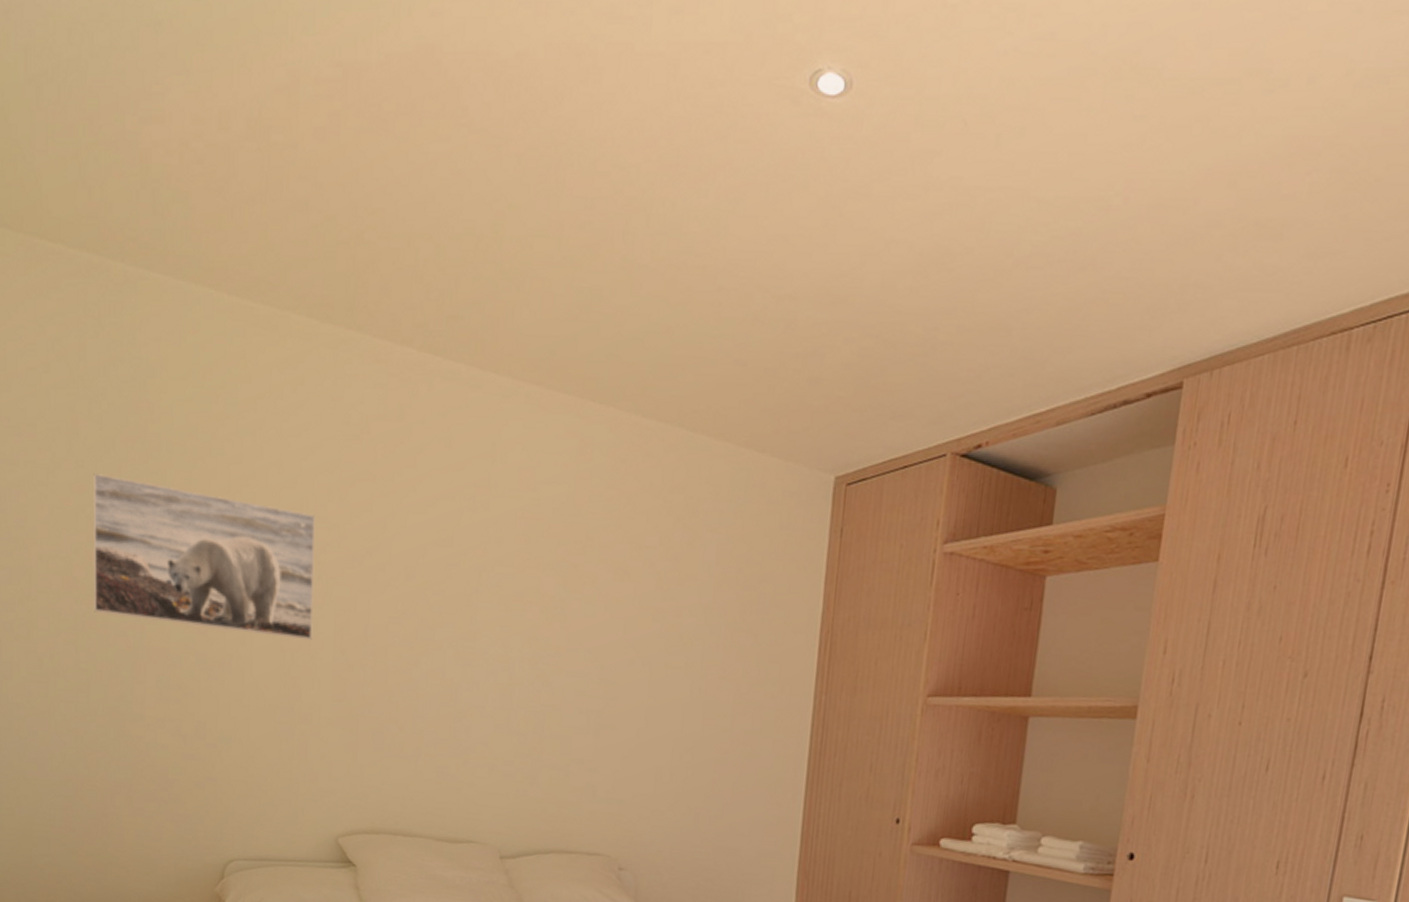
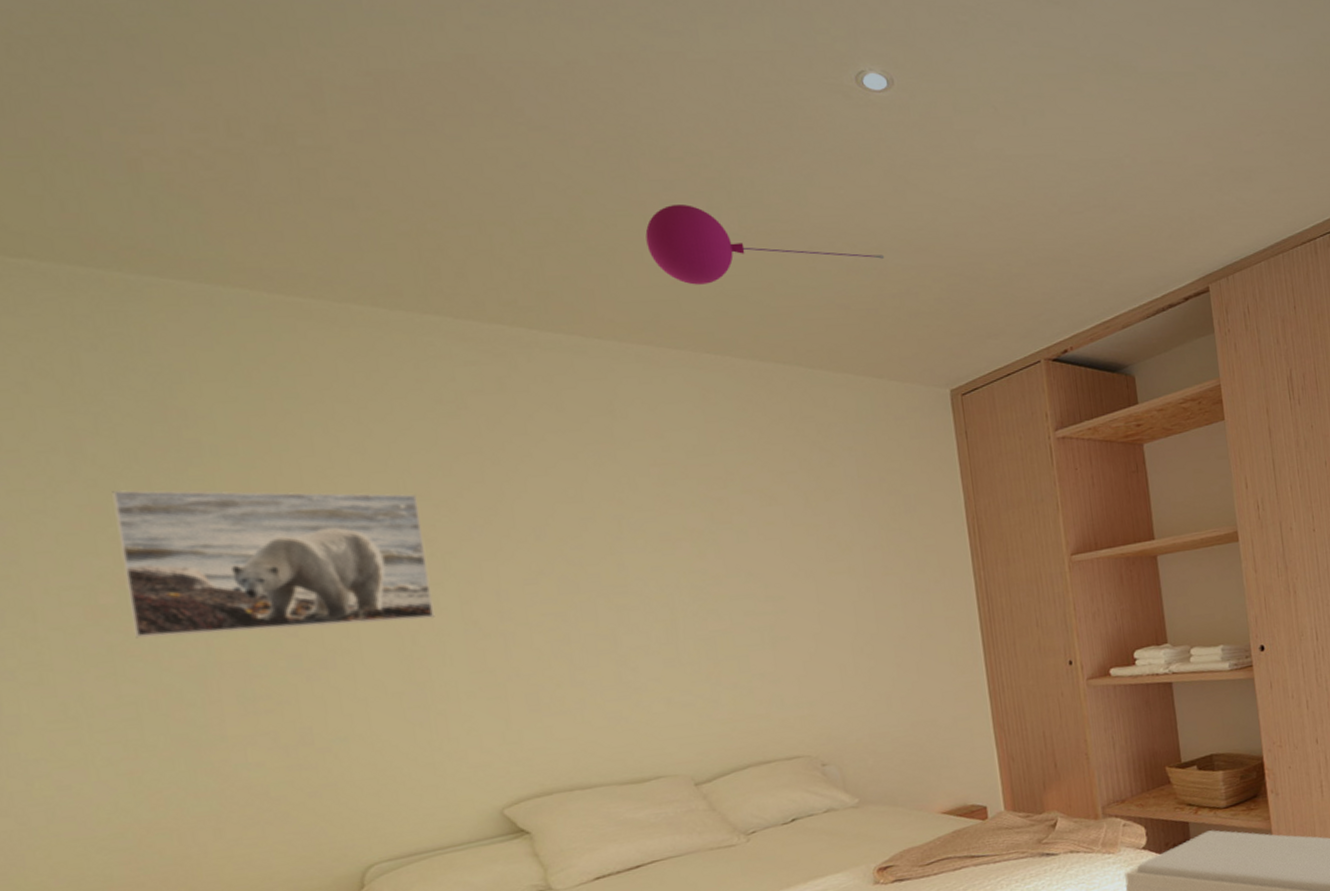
pendant light: none [557,227,797,323] -> present [645,205,885,285]

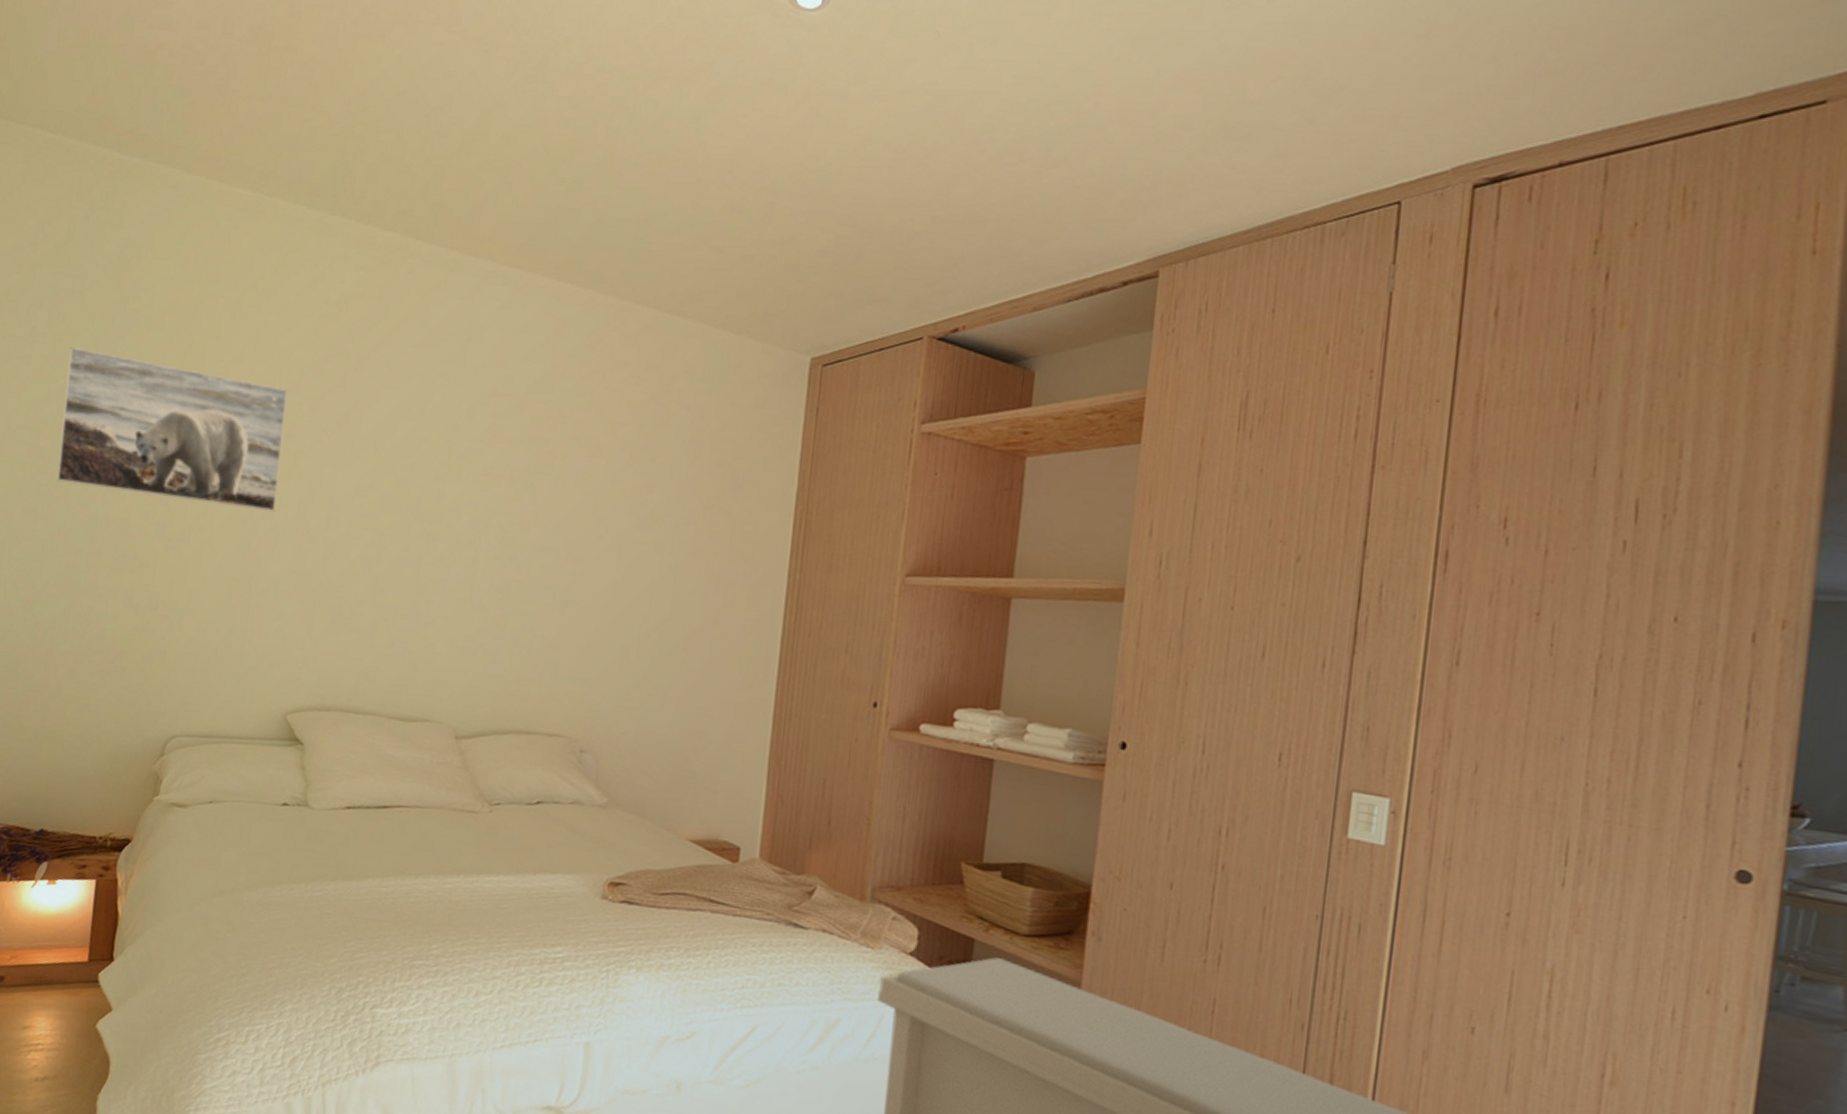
pendant light: present [645,205,885,285] -> none [540,124,775,211]

